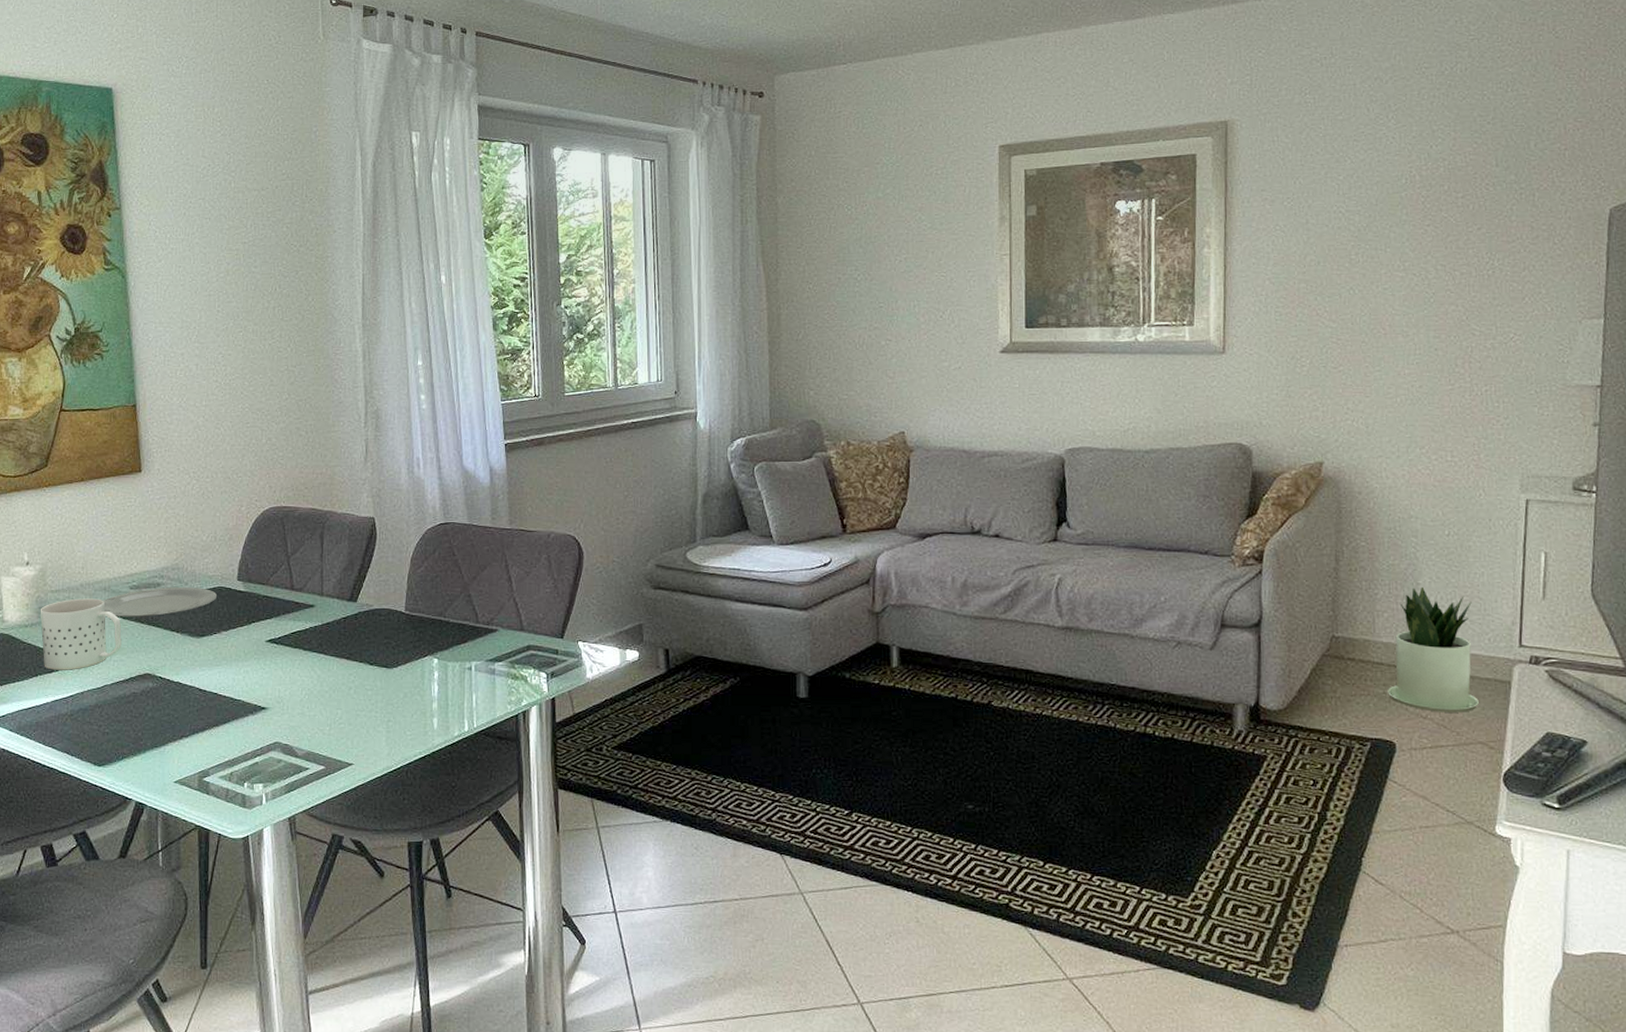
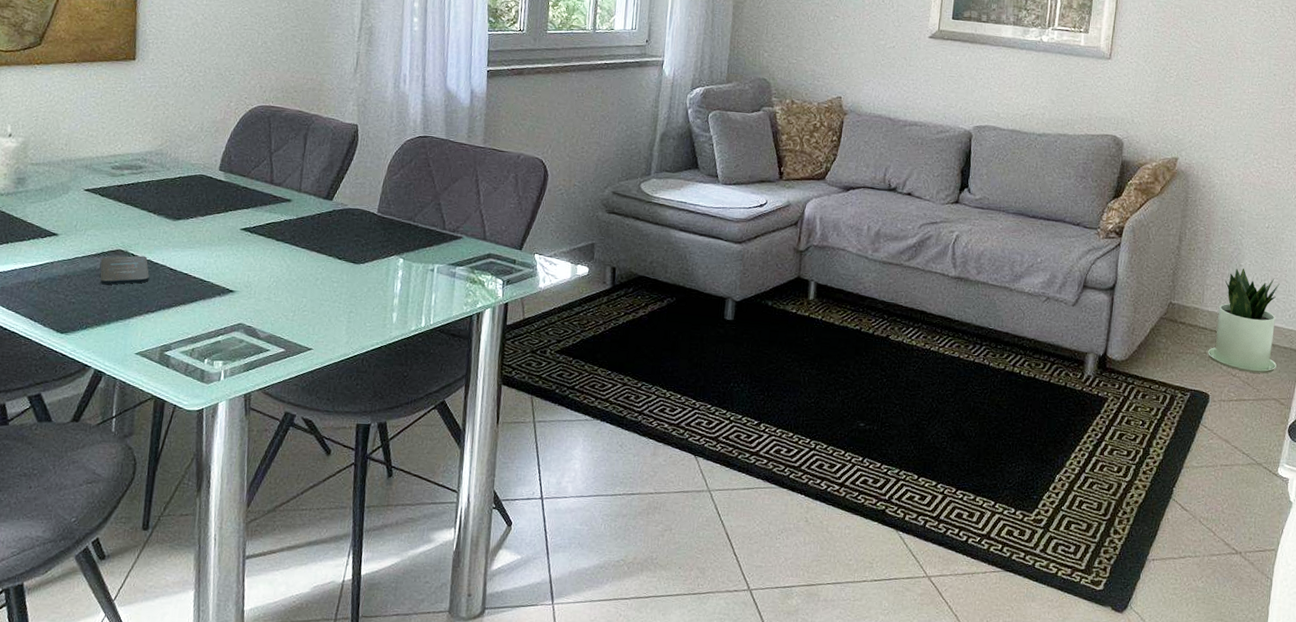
mug: present [40,598,122,670] -> none [16,173,99,241]
plate: present [102,587,218,618] -> none [82,170,198,197]
smartphone: none [129,678,180,712] -> present [99,255,150,285]

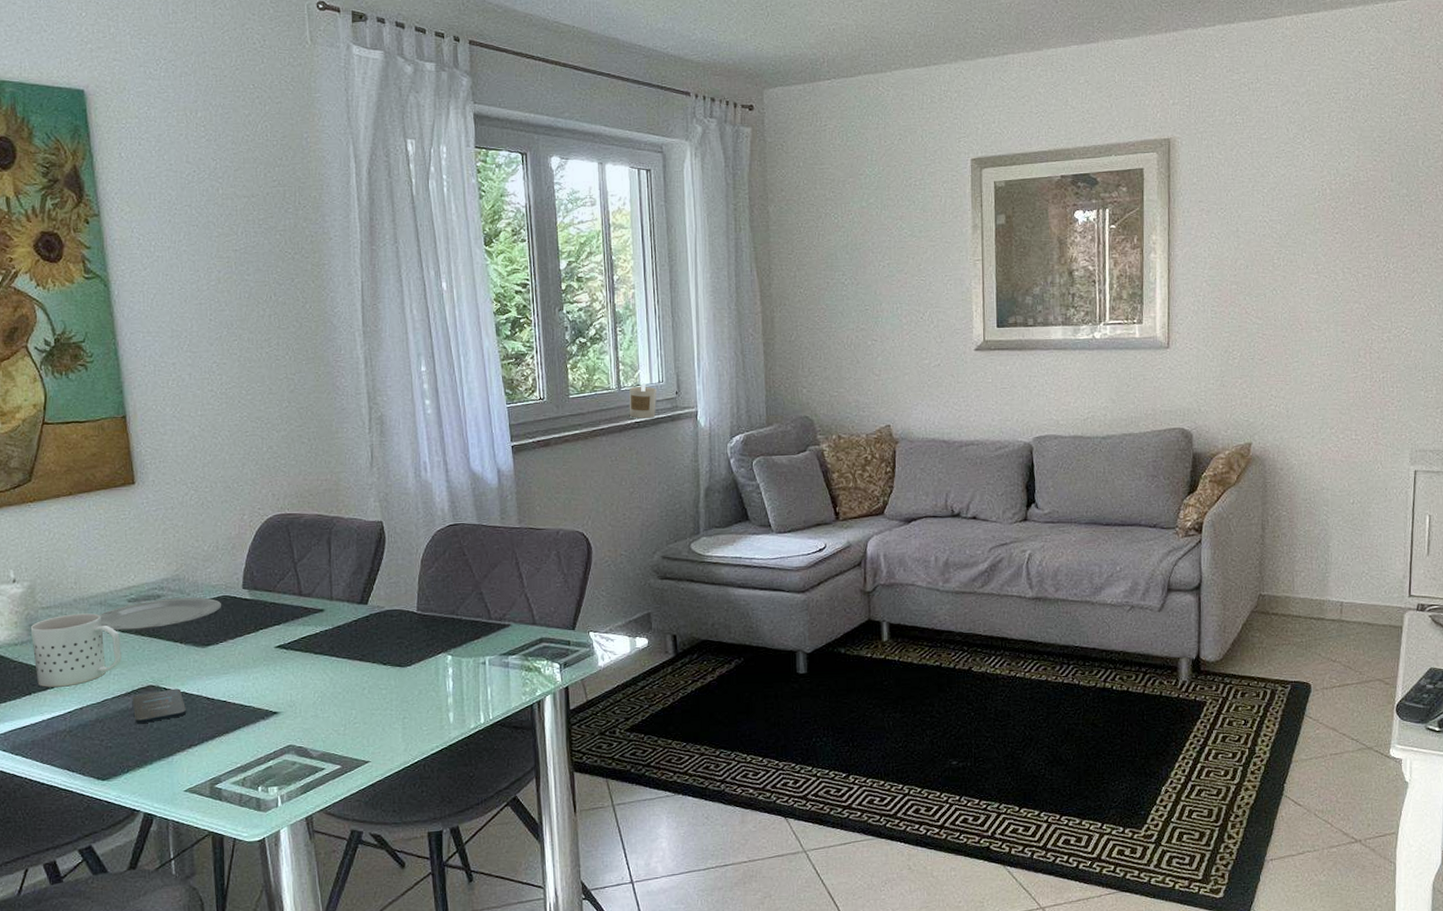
mug: none [16,173,99,241] -> present [30,613,121,687]
plate: none [82,170,198,197] -> present [99,597,222,631]
candle: none [600,28,629,62] -> present [629,383,657,419]
planter: present [1208,268,1280,374] -> none [1304,548,1377,656]

